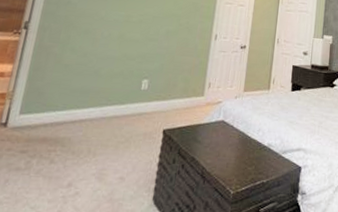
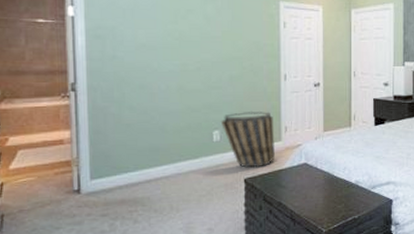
basket: none [151,64,200,120] -> present [220,111,275,168]

